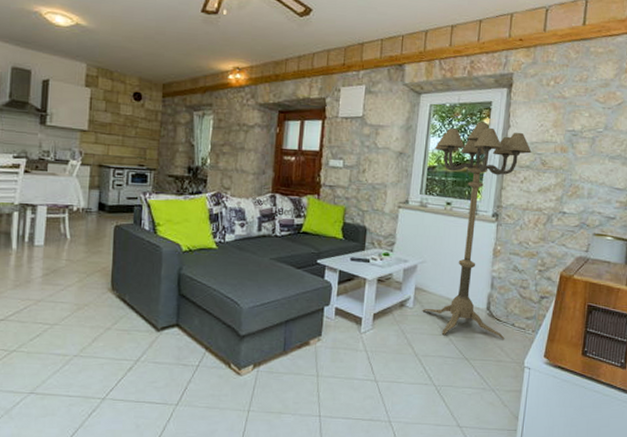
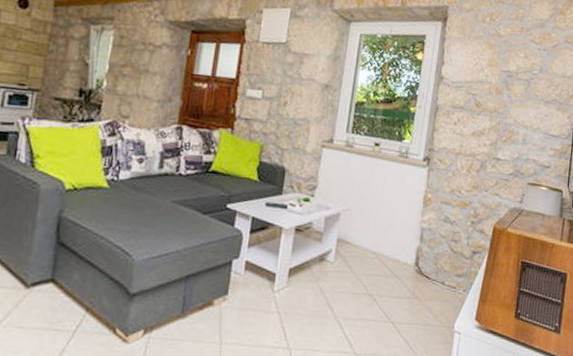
floor lamp: present [422,121,532,339] -> none [344,56,466,299]

